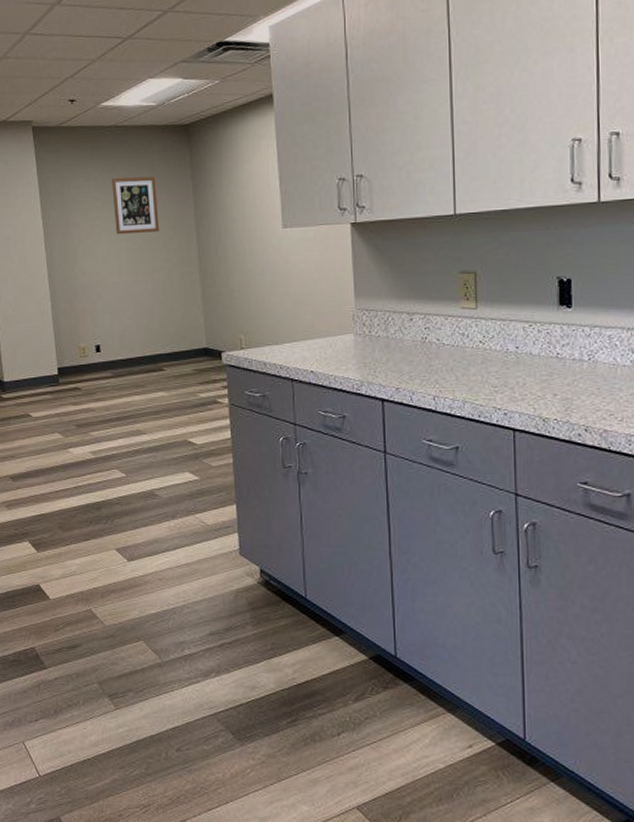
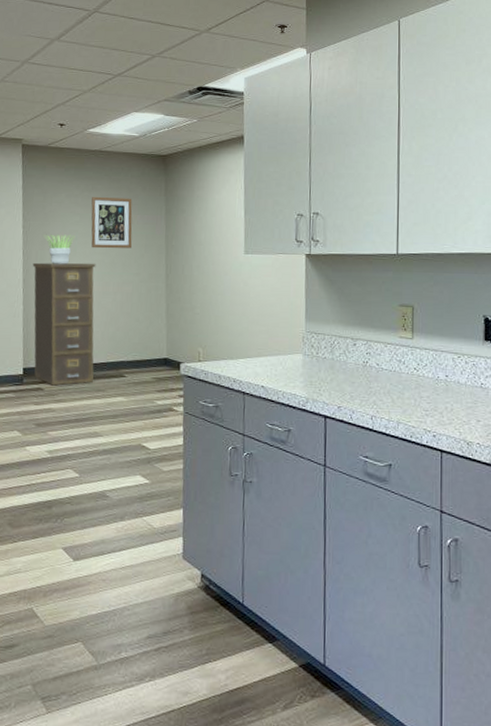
filing cabinet: none [56,251,132,384] -> present [32,262,96,386]
potted plant: none [65,222,99,255] -> present [43,234,75,264]

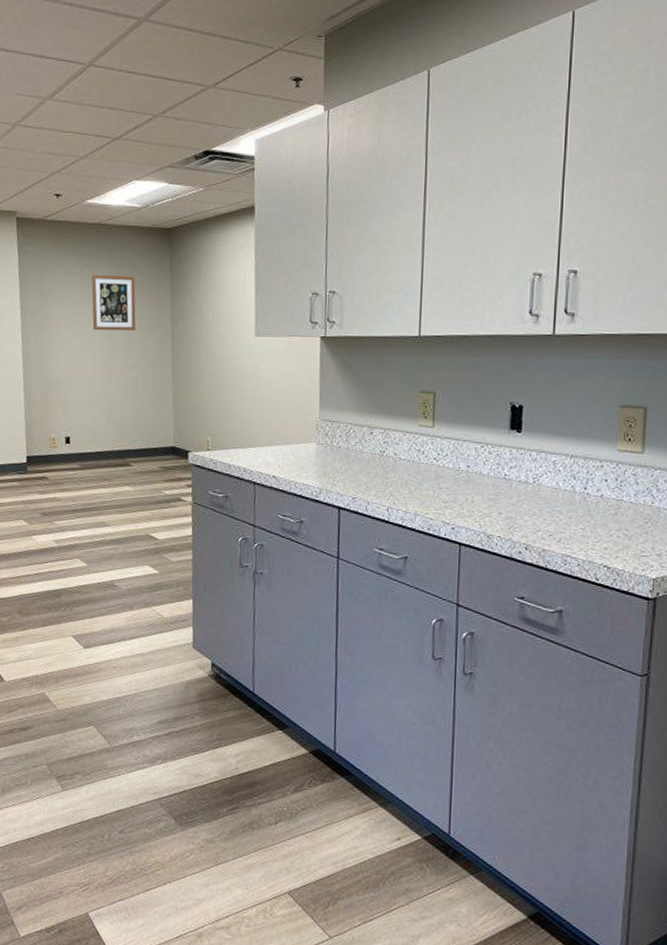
filing cabinet: present [32,262,96,386] -> none [32,346,100,475]
potted plant: present [43,234,75,264] -> none [42,315,76,348]

